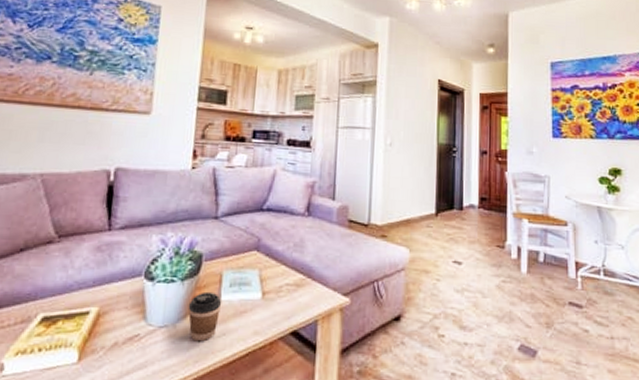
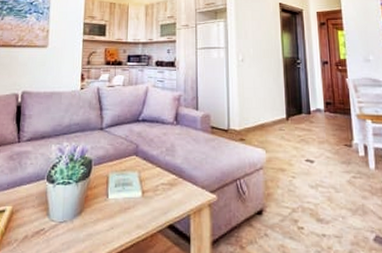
coffee cup: present [188,291,222,342] -> none [82,191,110,235]

